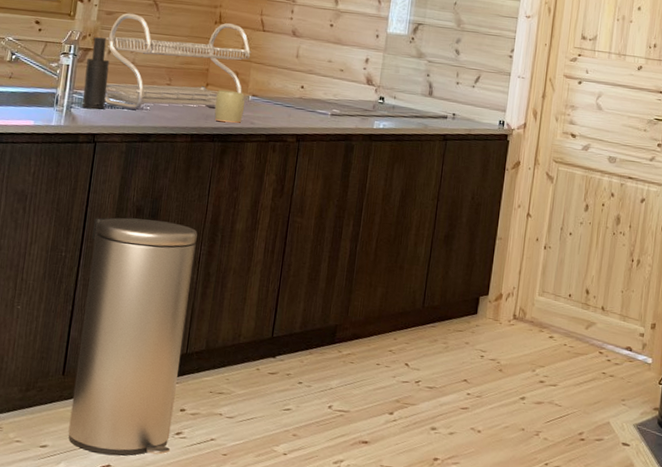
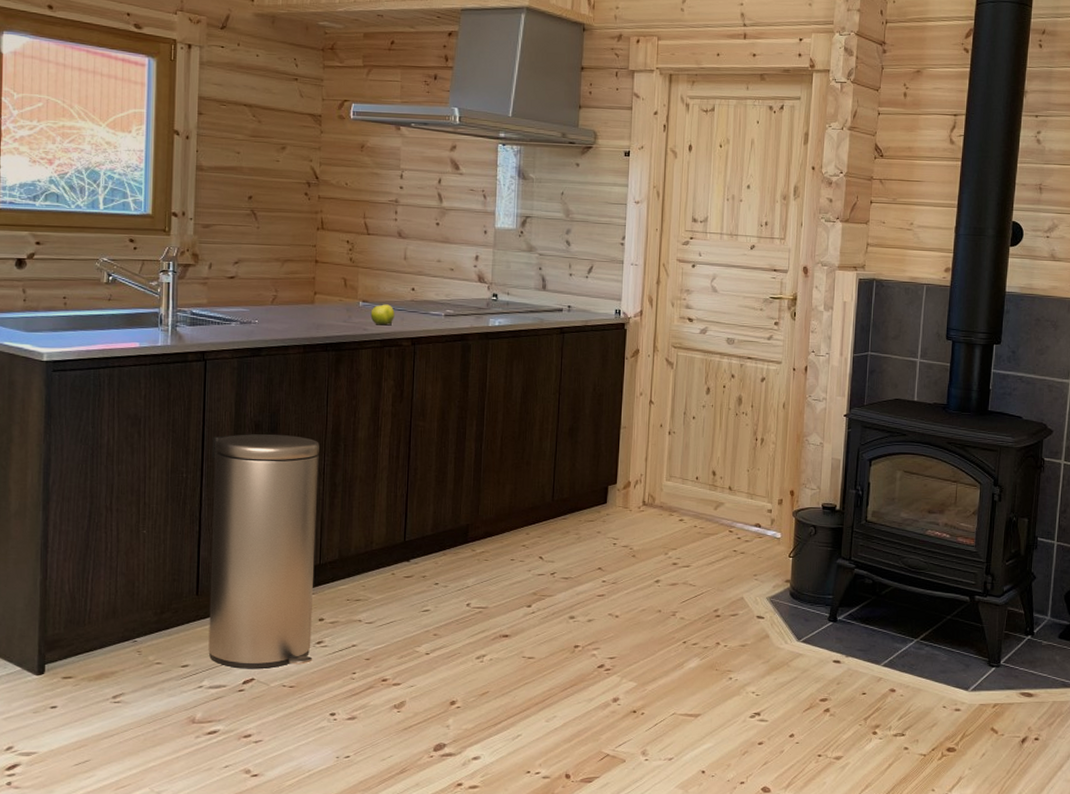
soap dispenser: present [82,37,110,110] -> none [187,252,212,326]
dish rack: present [104,12,252,110] -> none [206,224,358,324]
mug: present [214,90,245,124] -> none [324,298,356,331]
fruit: none [258,99,283,121] -> present [370,304,395,326]

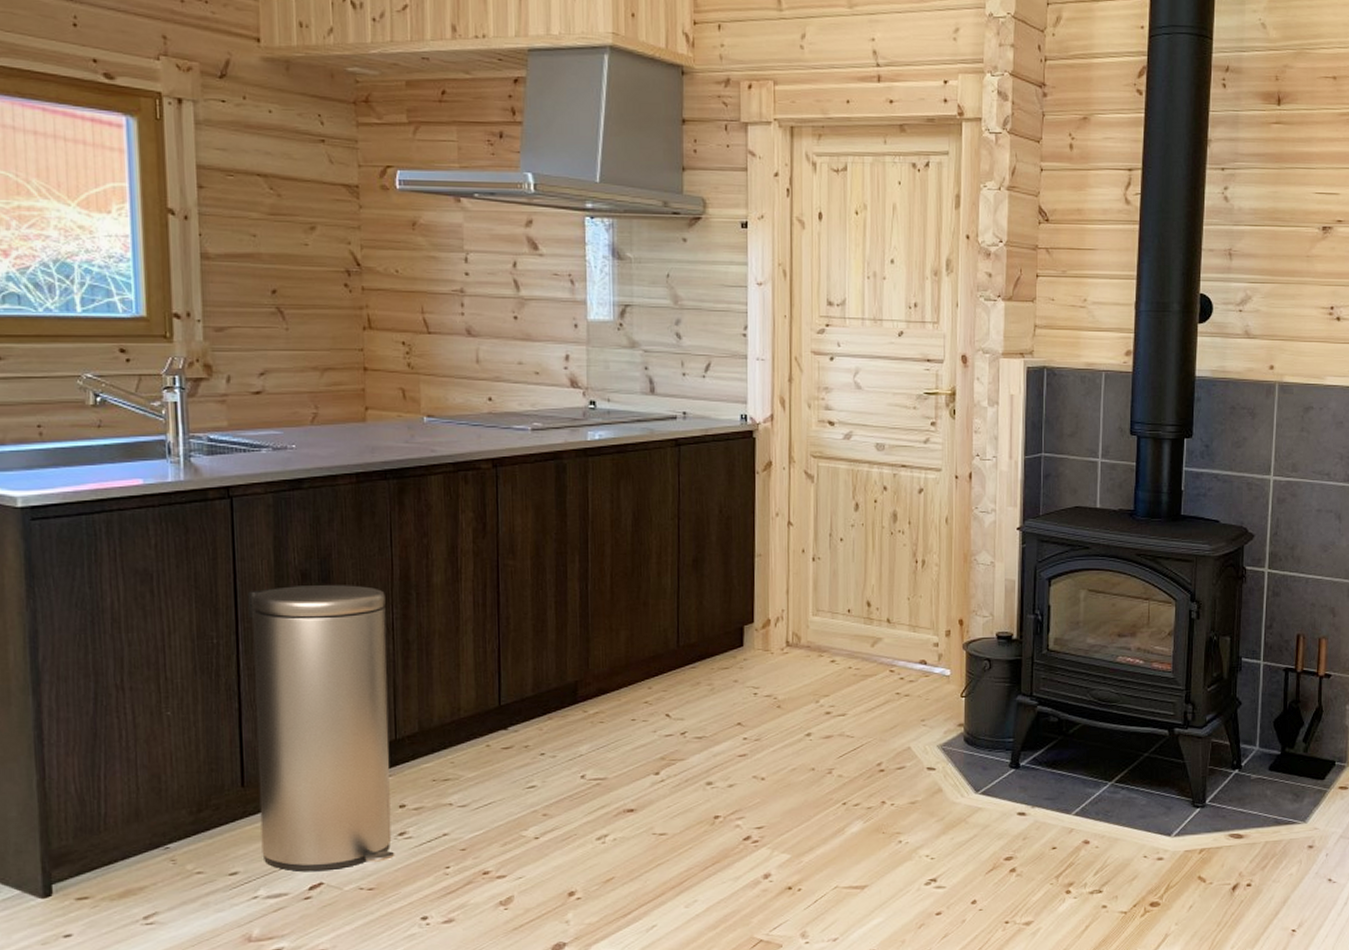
fruit: present [370,304,395,326] -> none [438,419,469,445]

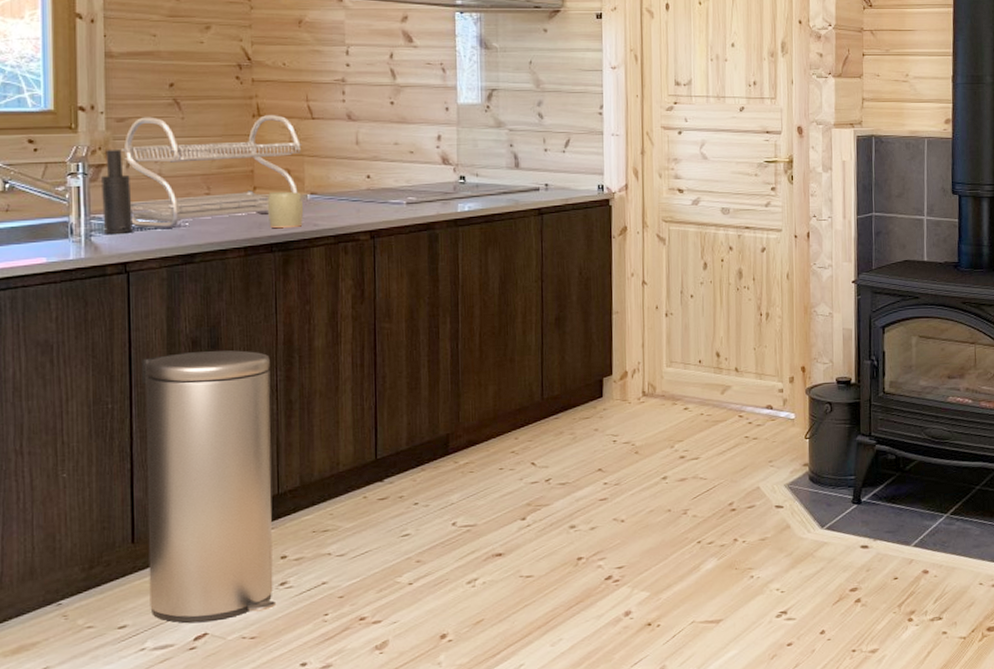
soap dispenser: none [199,362,235,454] -> present [100,150,133,234]
dish rack: none [221,326,417,450] -> present [122,114,302,228]
mug: none [380,414,420,454] -> present [267,192,304,229]

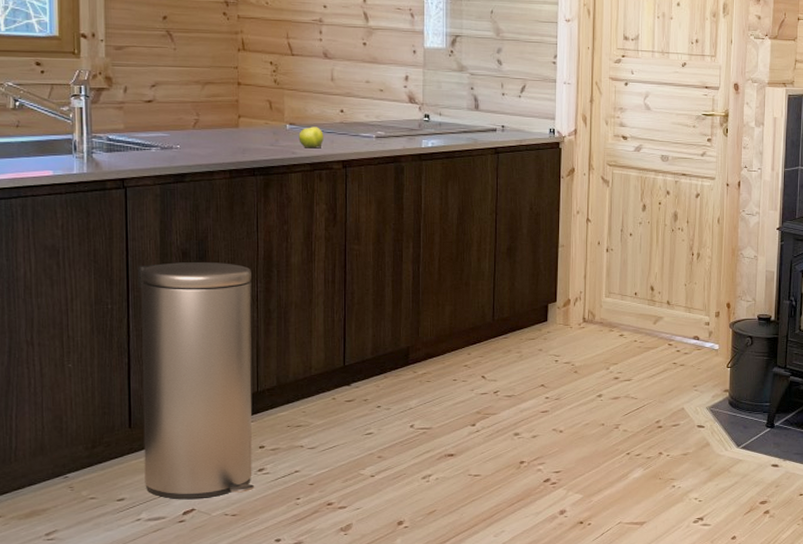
soap dispenser: present [100,150,133,234] -> none [101,75,130,152]
dish rack: present [122,114,302,228] -> none [120,46,282,149]
mug: present [267,192,304,229] -> none [250,121,283,155]
fruit: none [321,195,349,219] -> present [298,126,324,149]

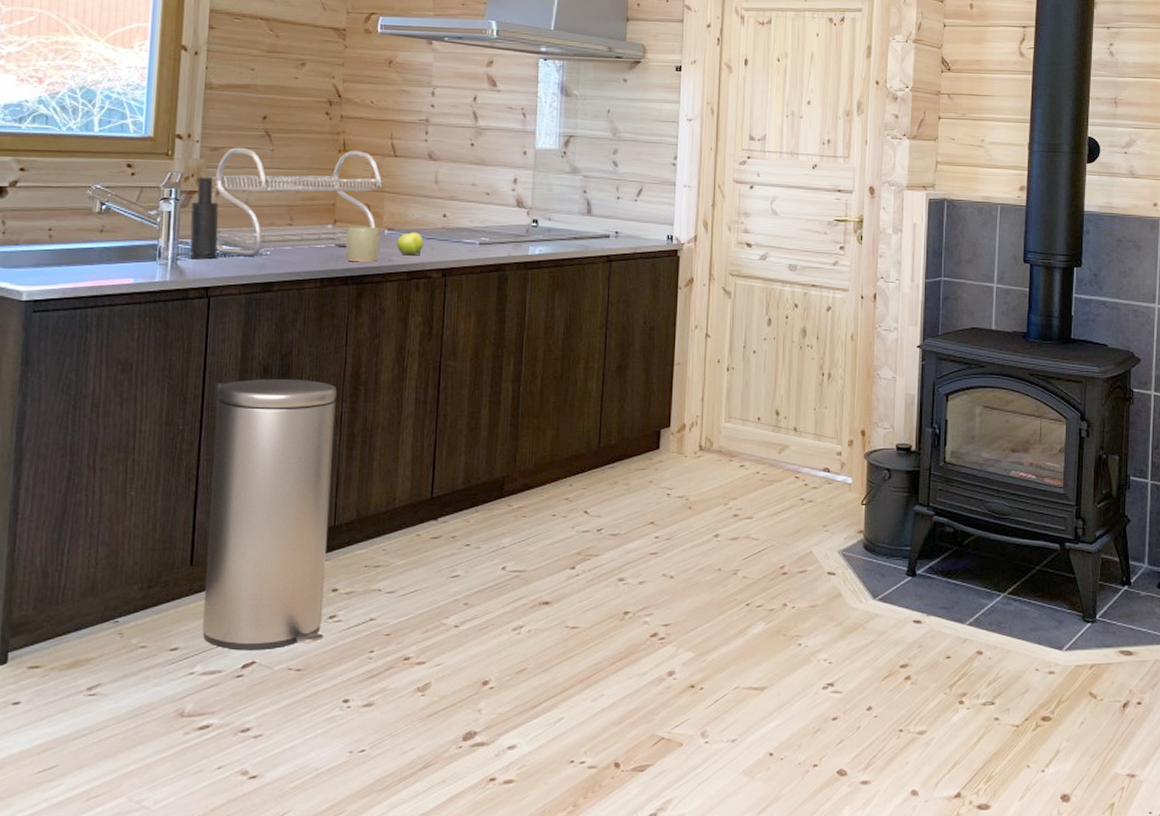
soap dispenser: none [101,75,130,152] -> present [190,177,219,259]
dish rack: none [120,46,282,149] -> present [213,147,383,256]
mug: none [250,121,283,155] -> present [345,227,381,263]

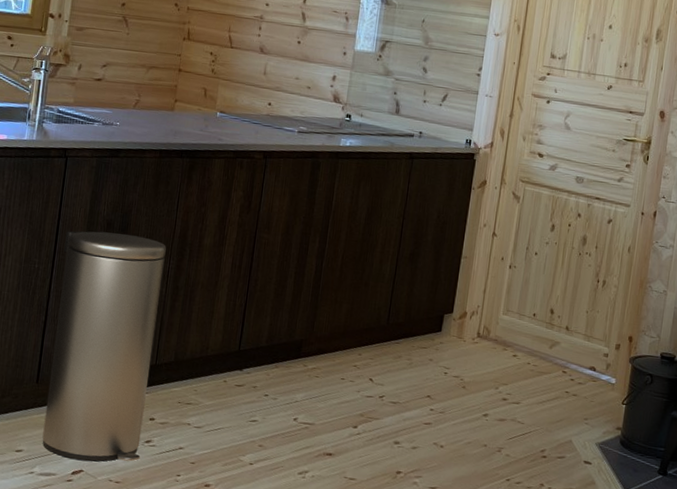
soap dispenser: present [190,177,219,259] -> none [54,53,80,125]
dish rack: present [213,147,383,256] -> none [75,28,220,126]
mug: present [345,227,381,263] -> none [182,106,213,140]
fruit: present [396,232,424,256] -> none [226,116,250,137]

